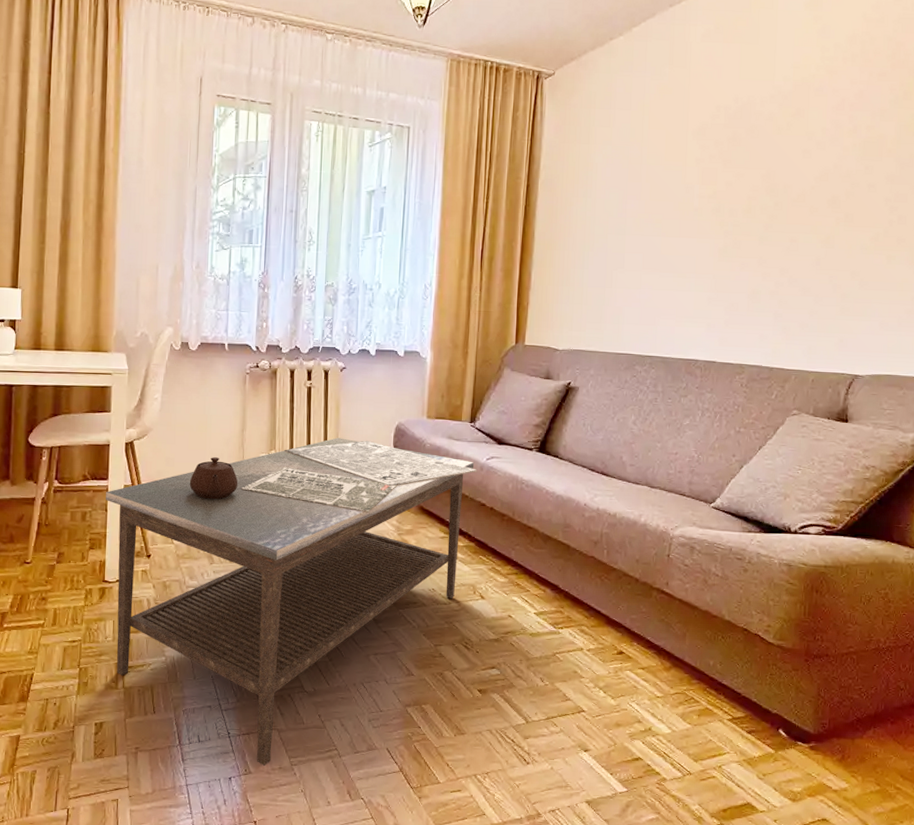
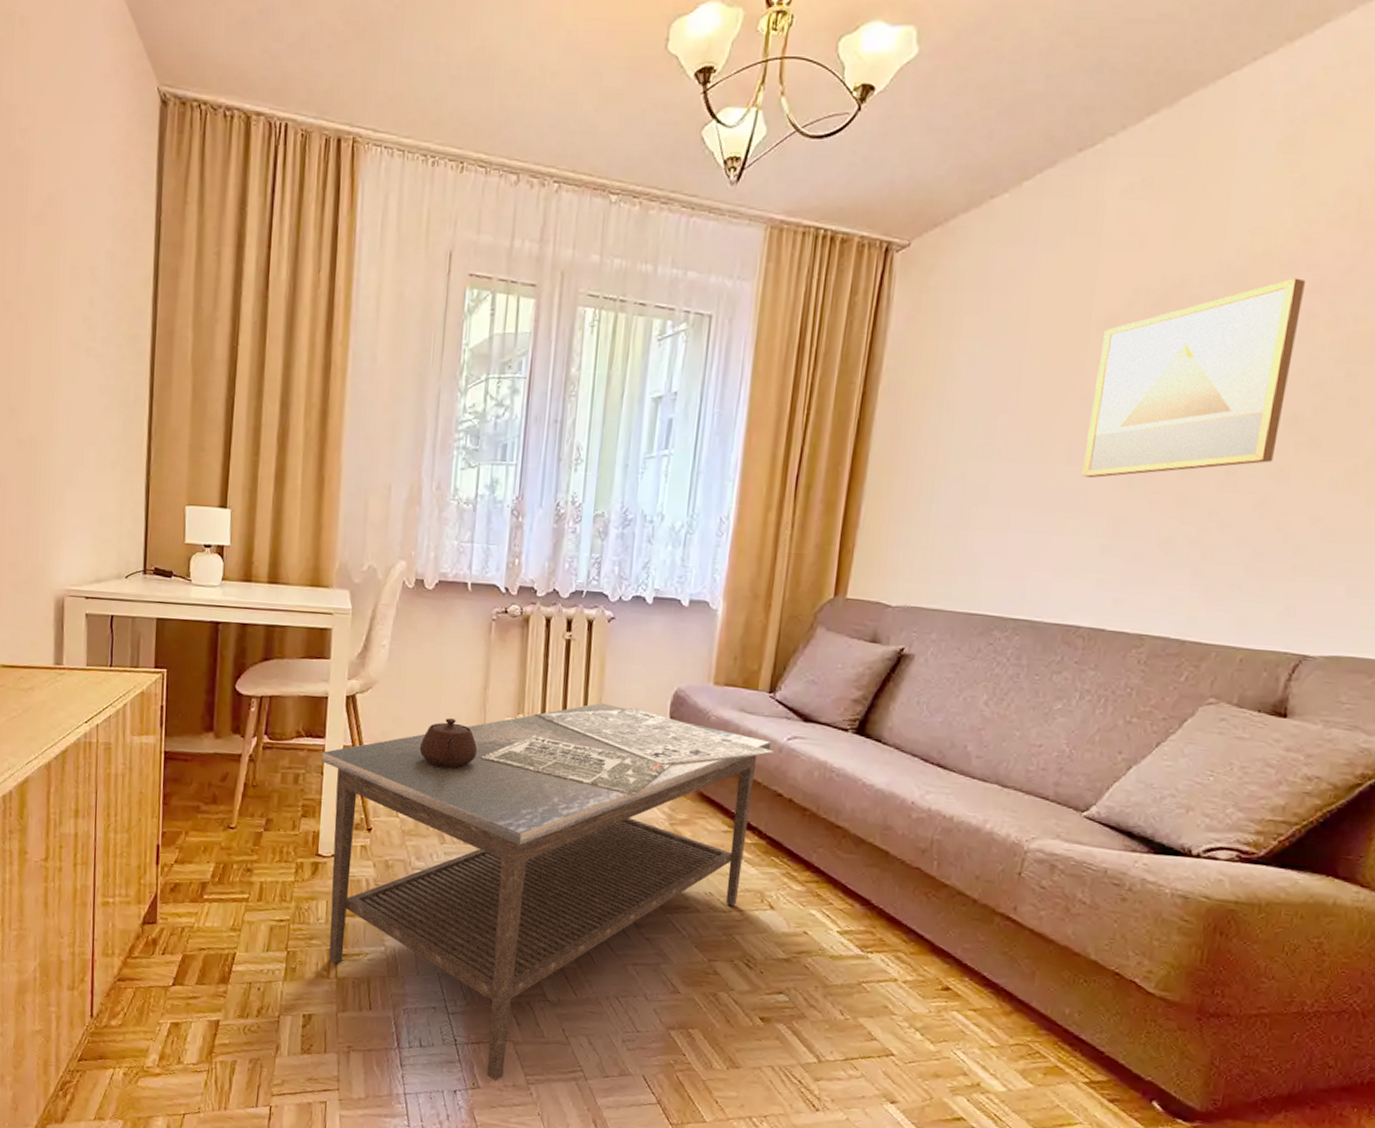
wall art: none [690,99,832,247] -> present [1081,278,1305,478]

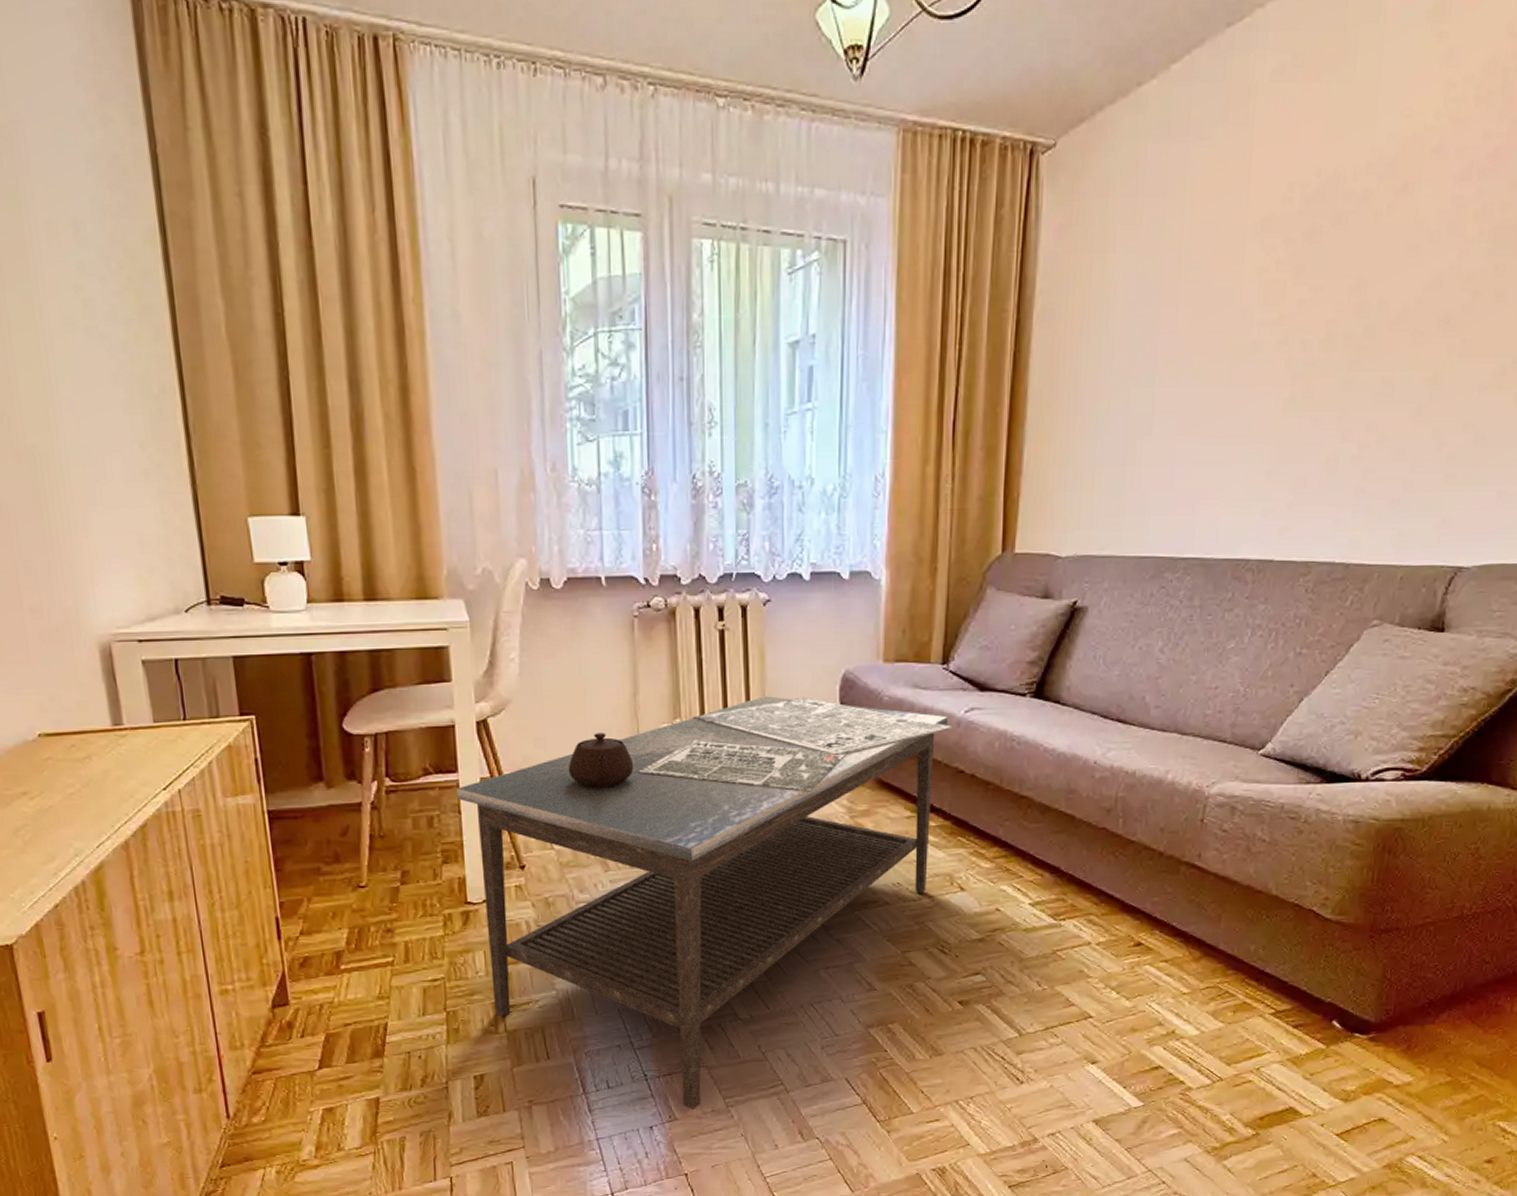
wall art: present [1081,278,1305,478] -> none [1244,164,1454,399]

